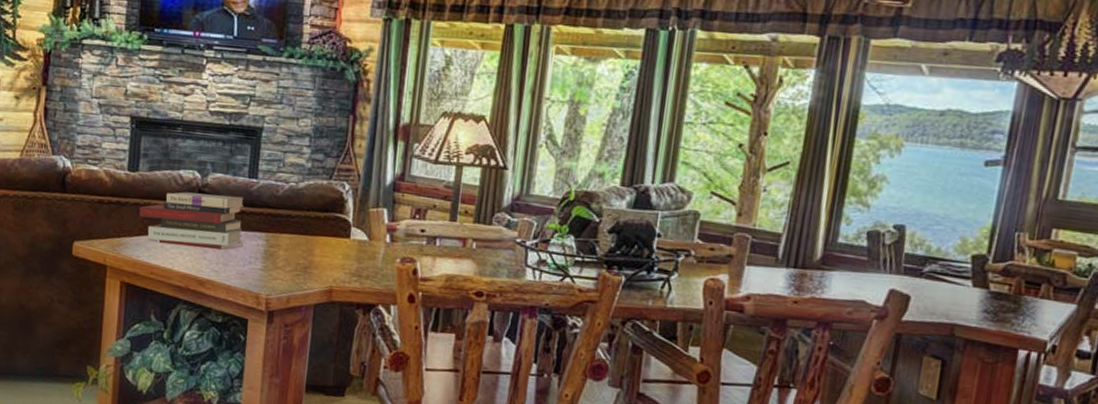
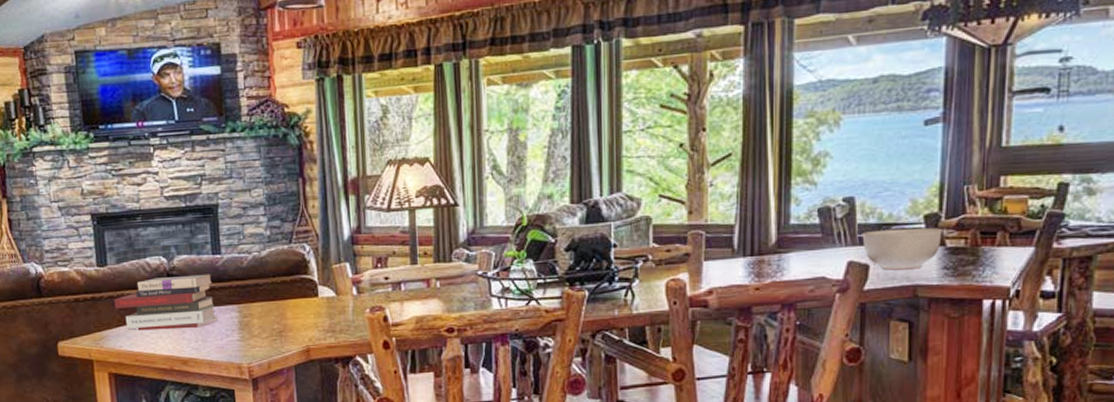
bowl: none [907,262,988,308] -> present [862,227,942,271]

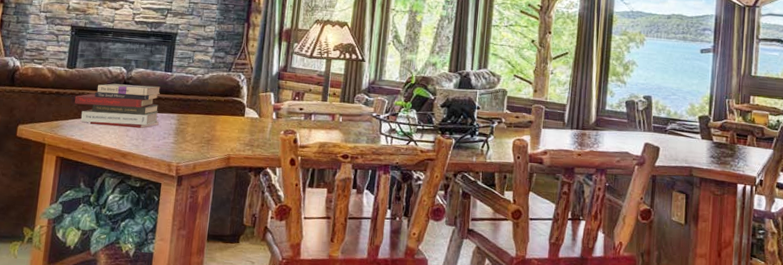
bowl: present [862,227,942,271] -> none [655,122,711,155]

